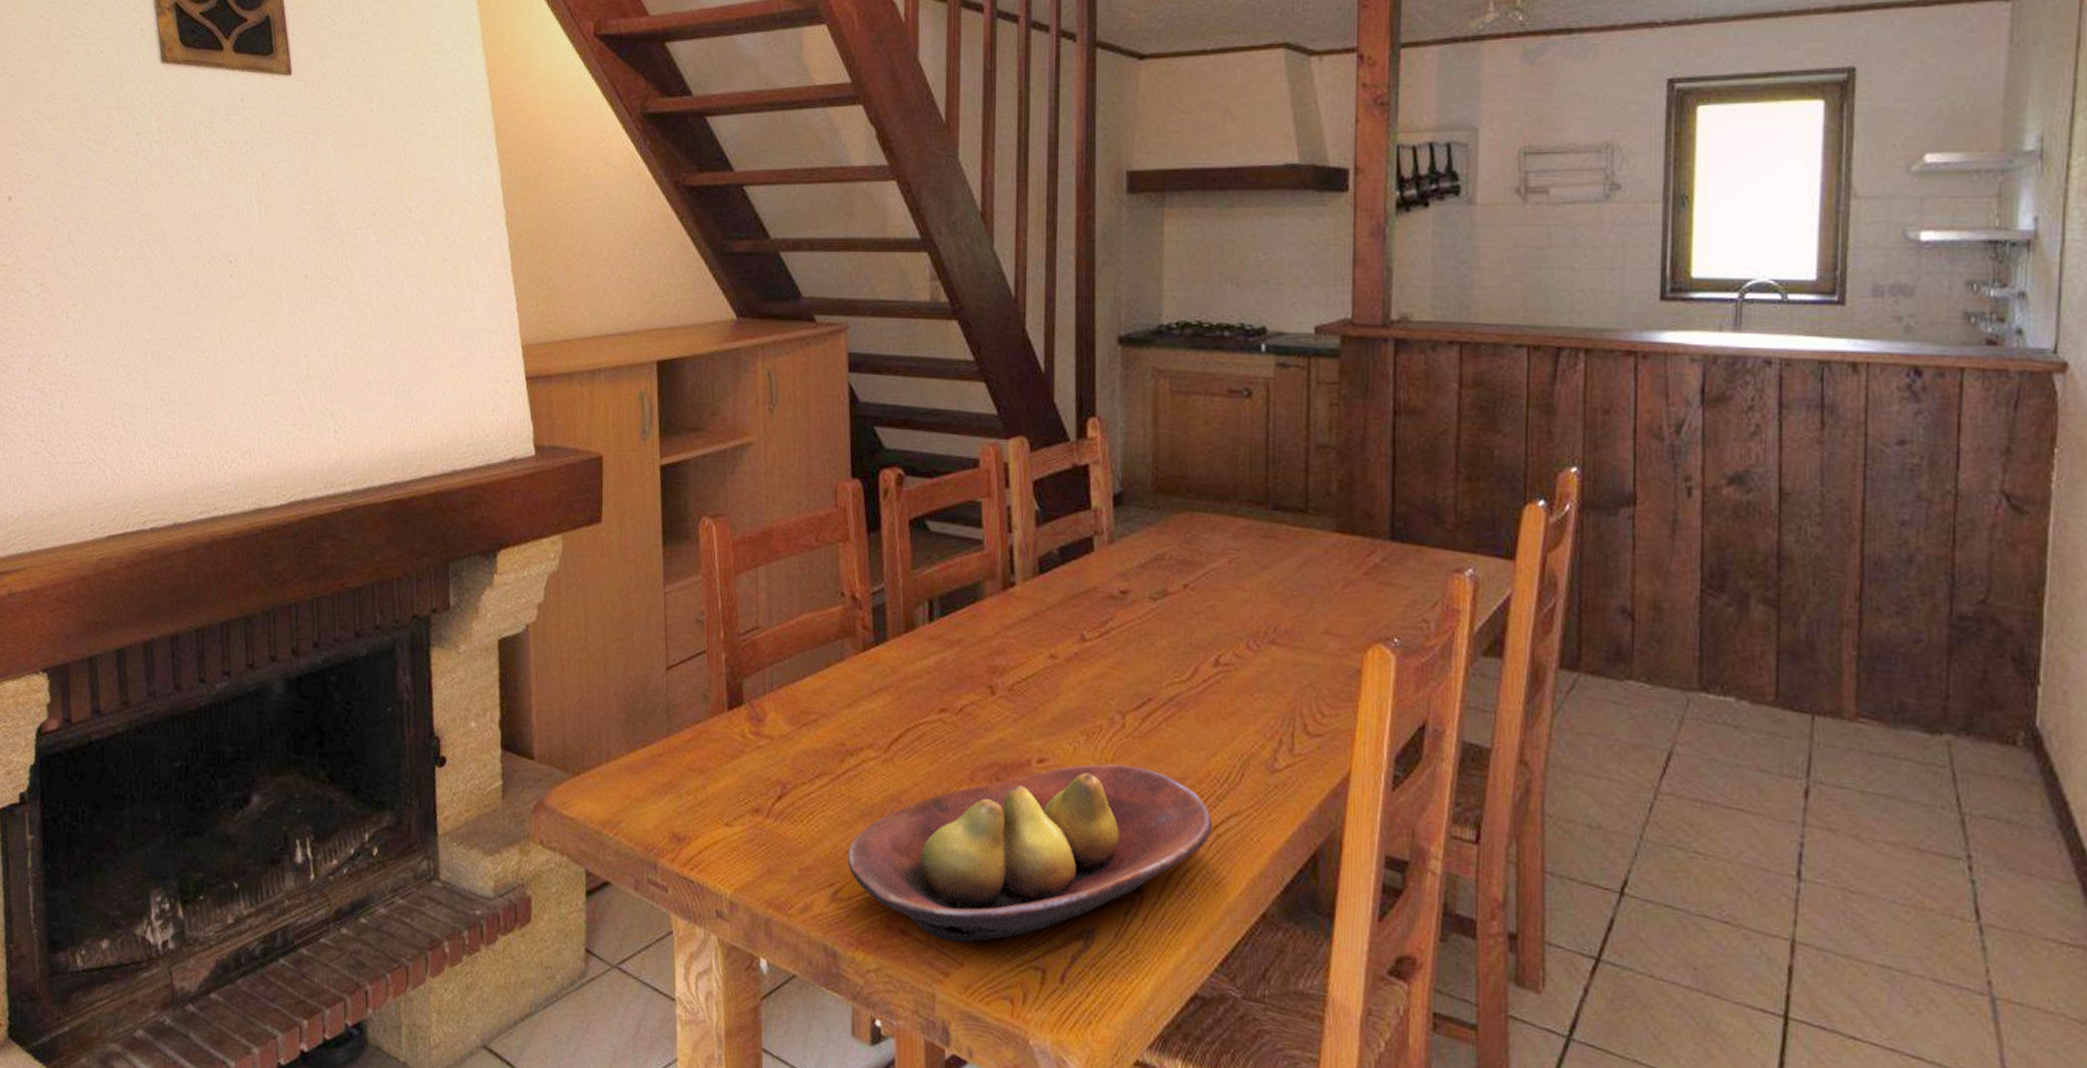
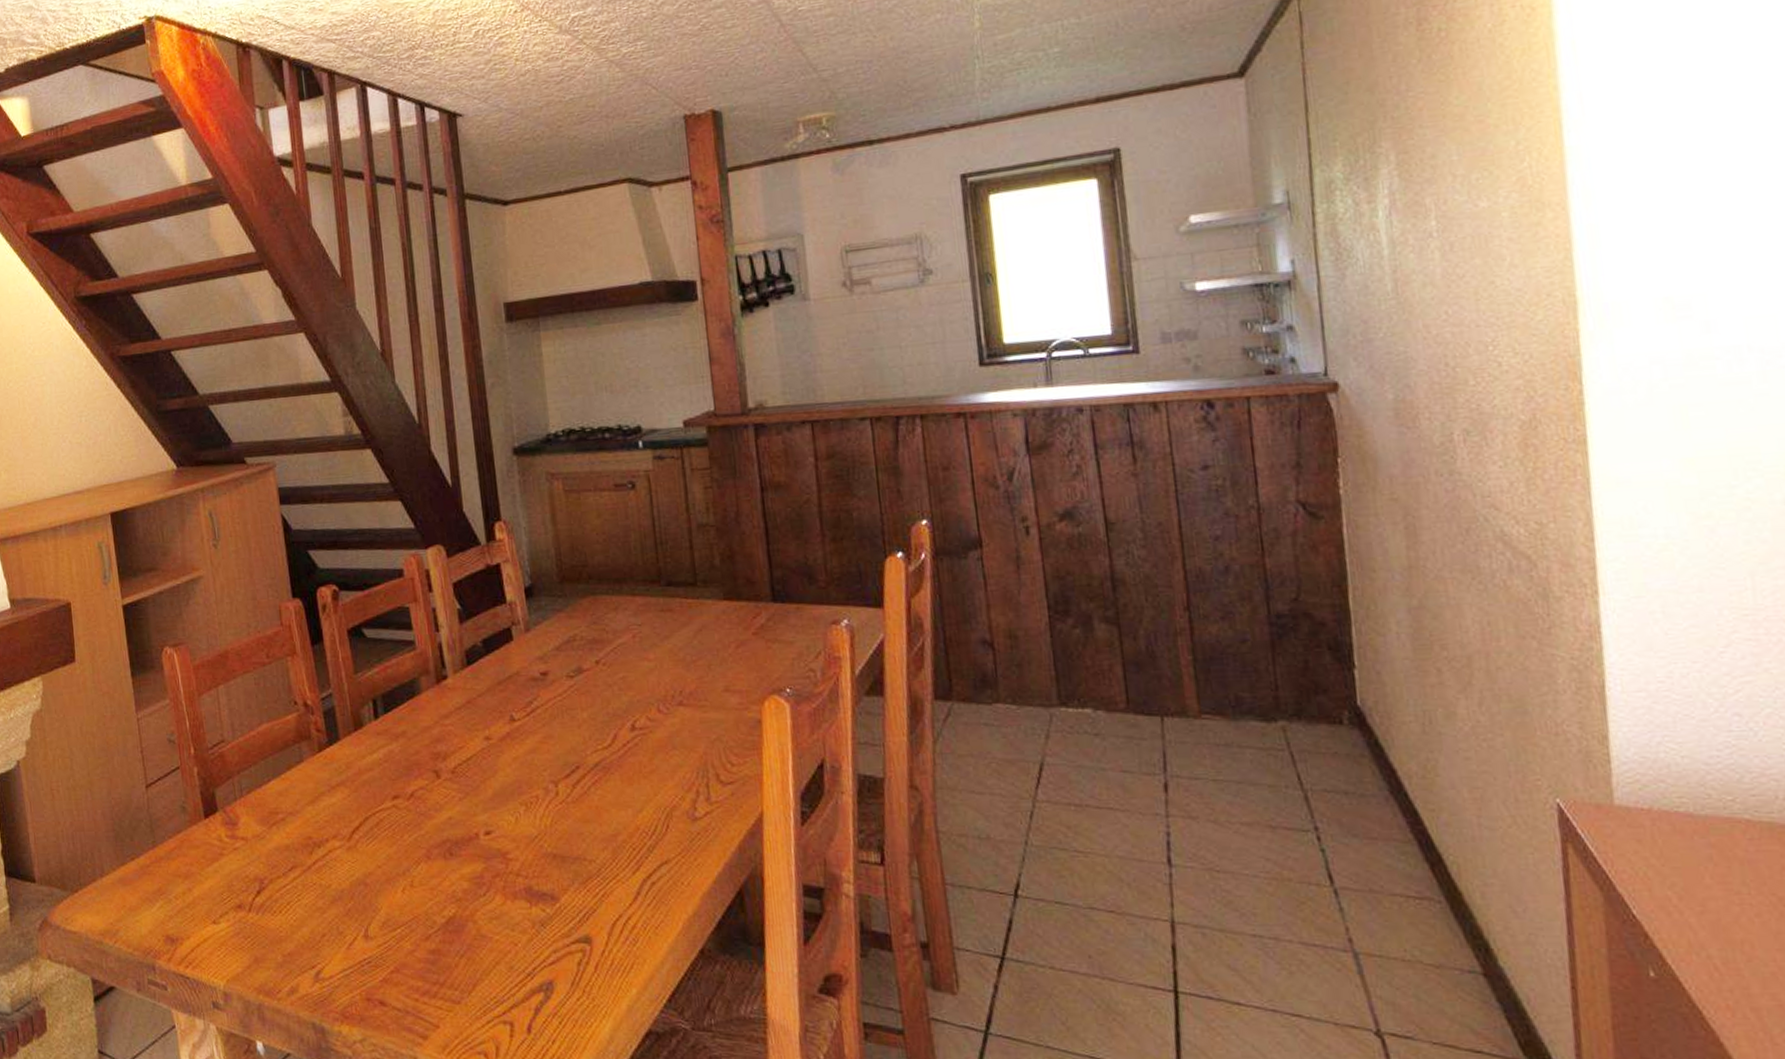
fruit bowl: present [847,763,1213,942] -> none [324,829,647,1006]

